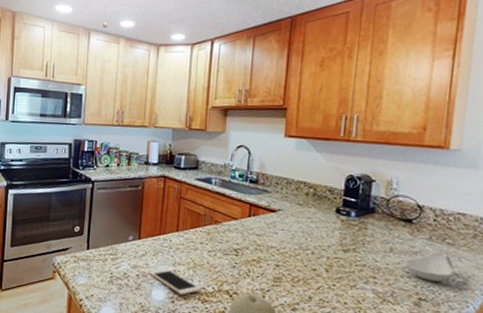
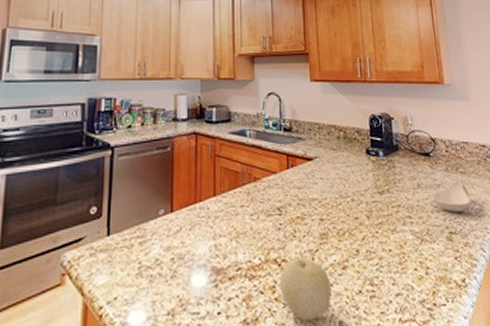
cell phone: present [148,267,201,296] -> none [184,243,247,276]

